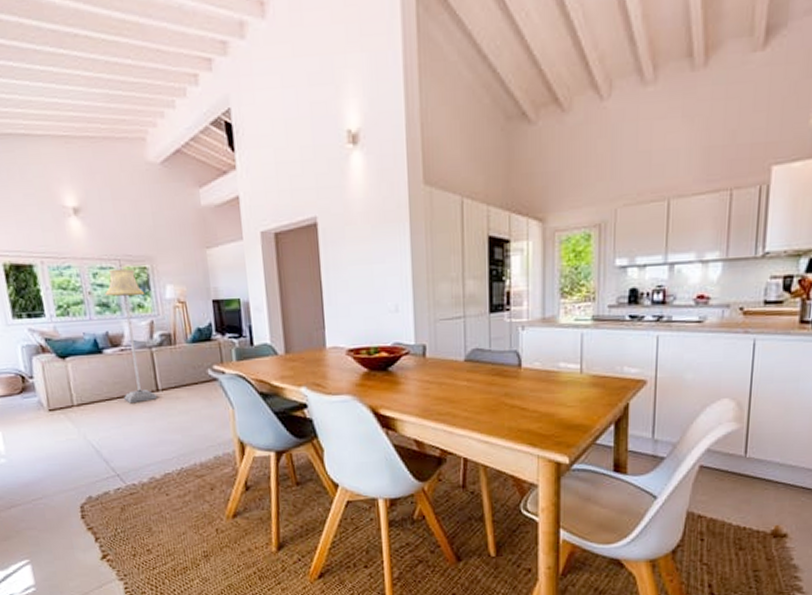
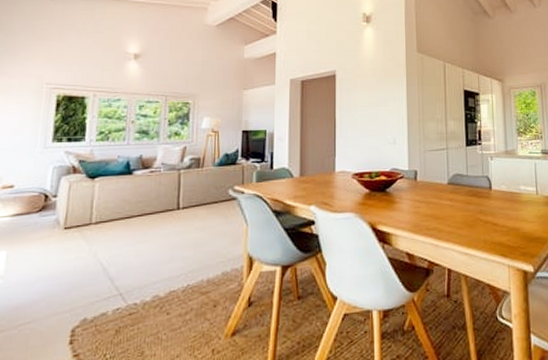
floor lamp: present [104,268,157,404] -> none [144,103,184,222]

